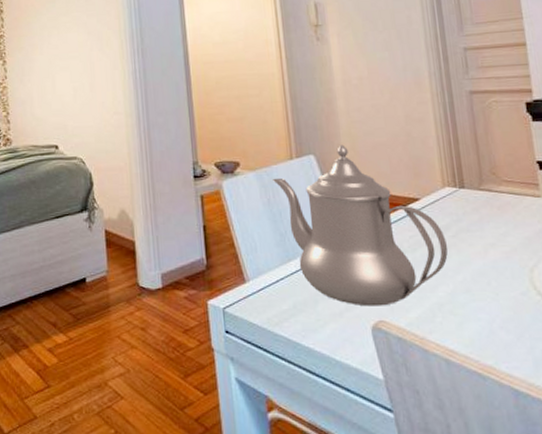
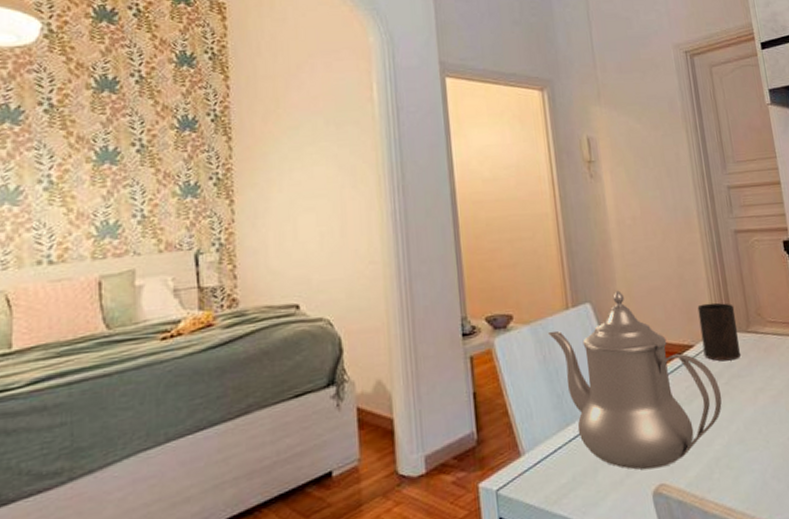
cup: none [425,160,471,216] -> present [697,302,741,362]

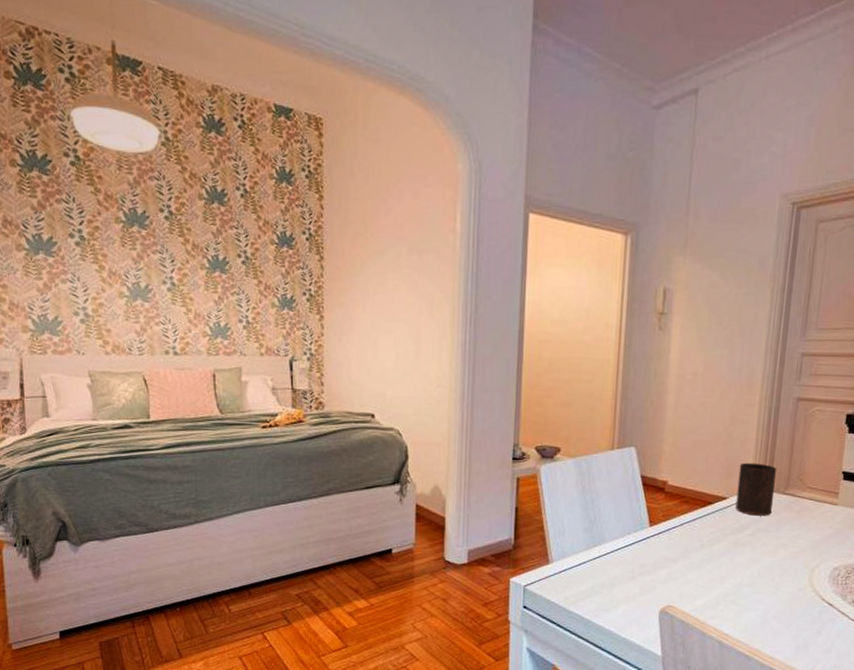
teapot: present [548,290,722,470] -> none [591,439,744,593]

